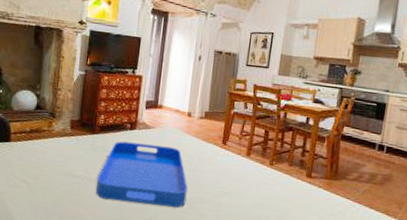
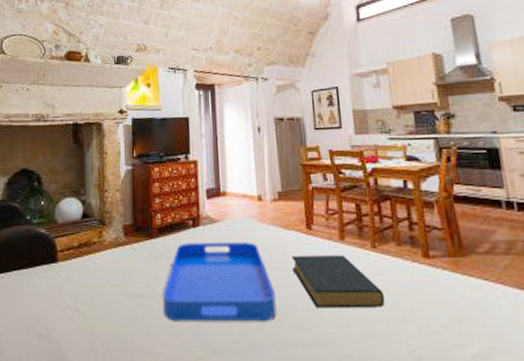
hardback book: none [204,162,271,208] -> present [291,255,386,309]

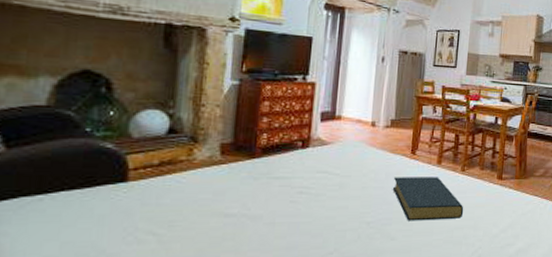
serving tray: present [162,242,277,322] -> none [257,163,374,239]

